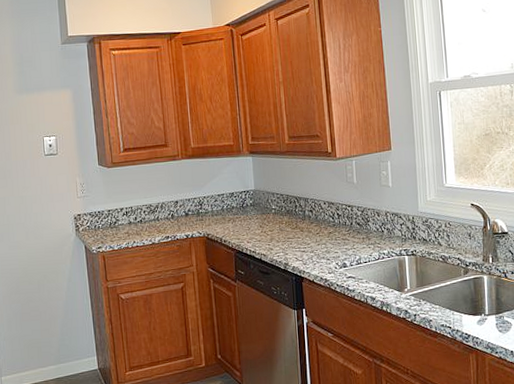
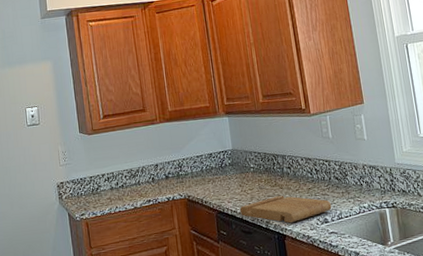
cutting board: none [258,238,351,266] -> present [239,195,332,224]

